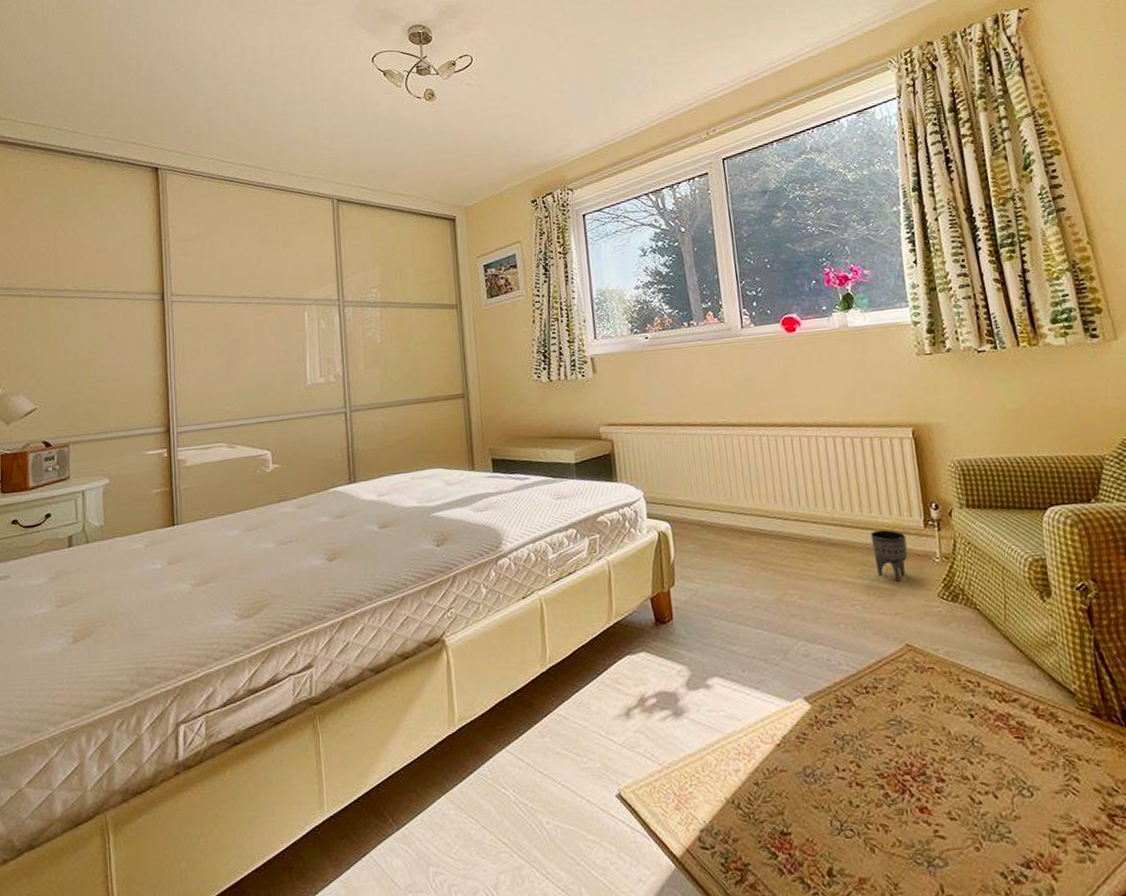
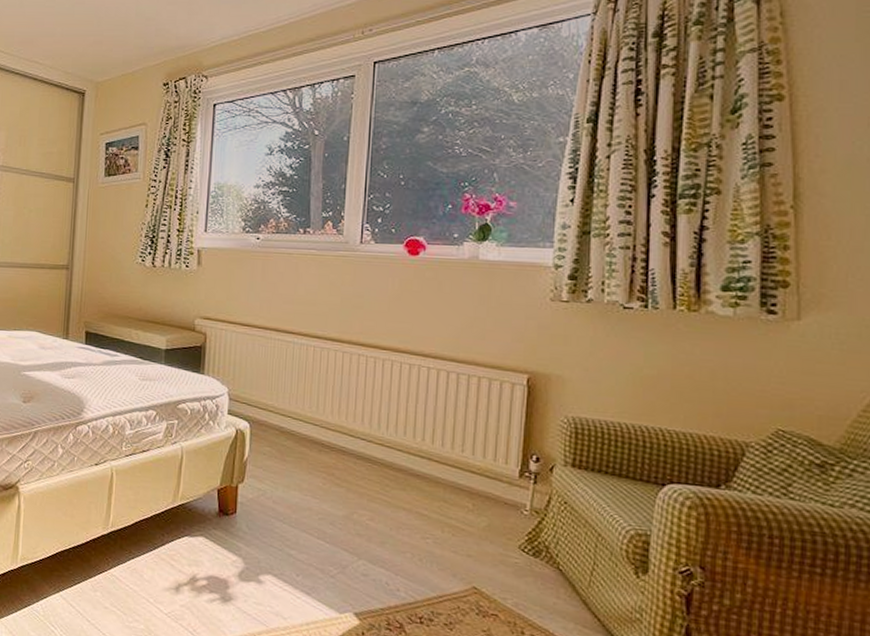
planter: present [870,530,908,582] -> none [457,470,497,525]

